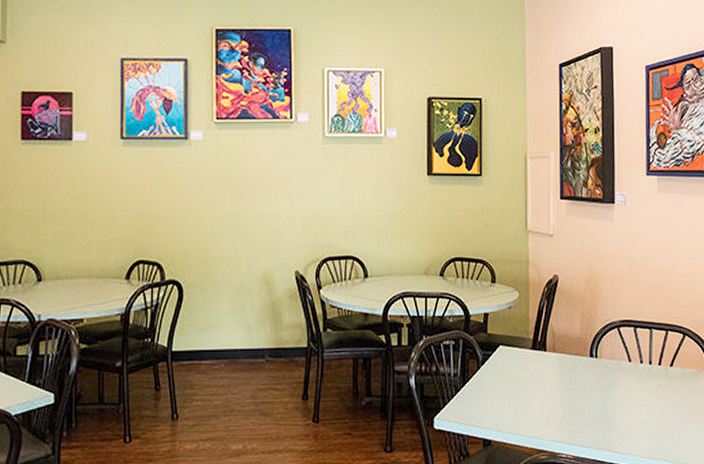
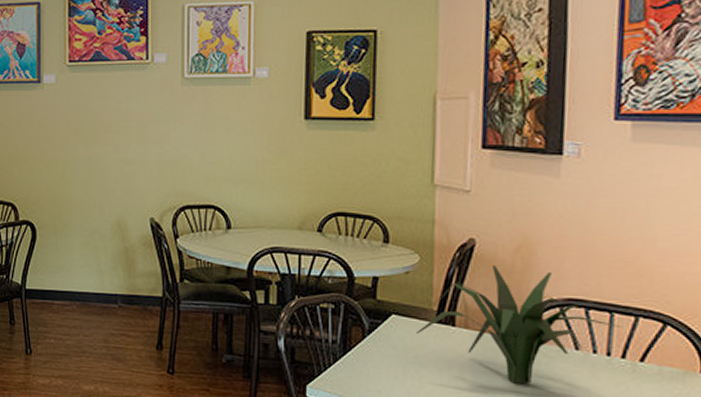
plant: none [518,297,657,396] -> present [417,266,620,386]

